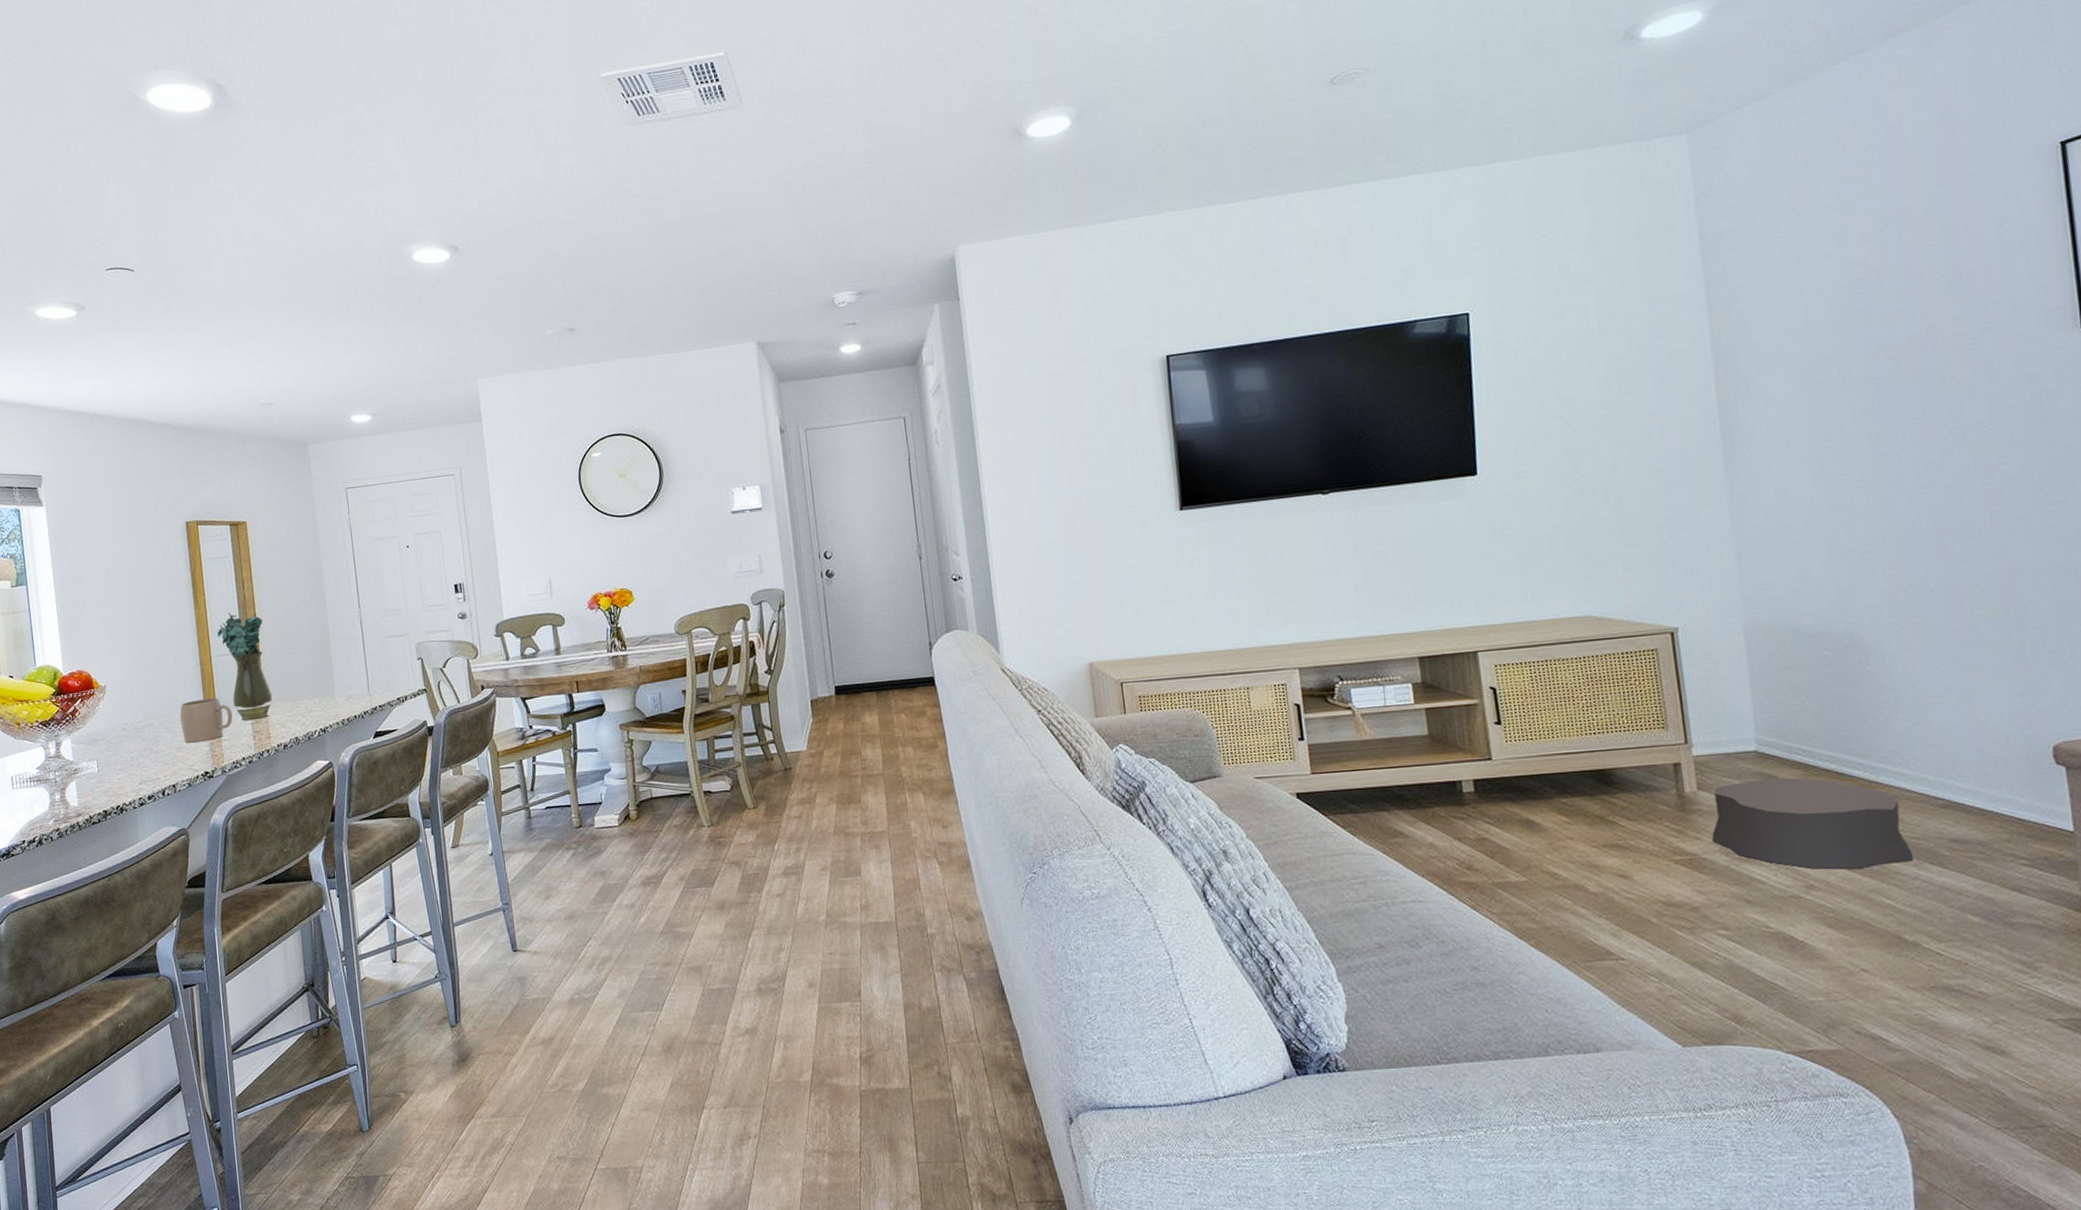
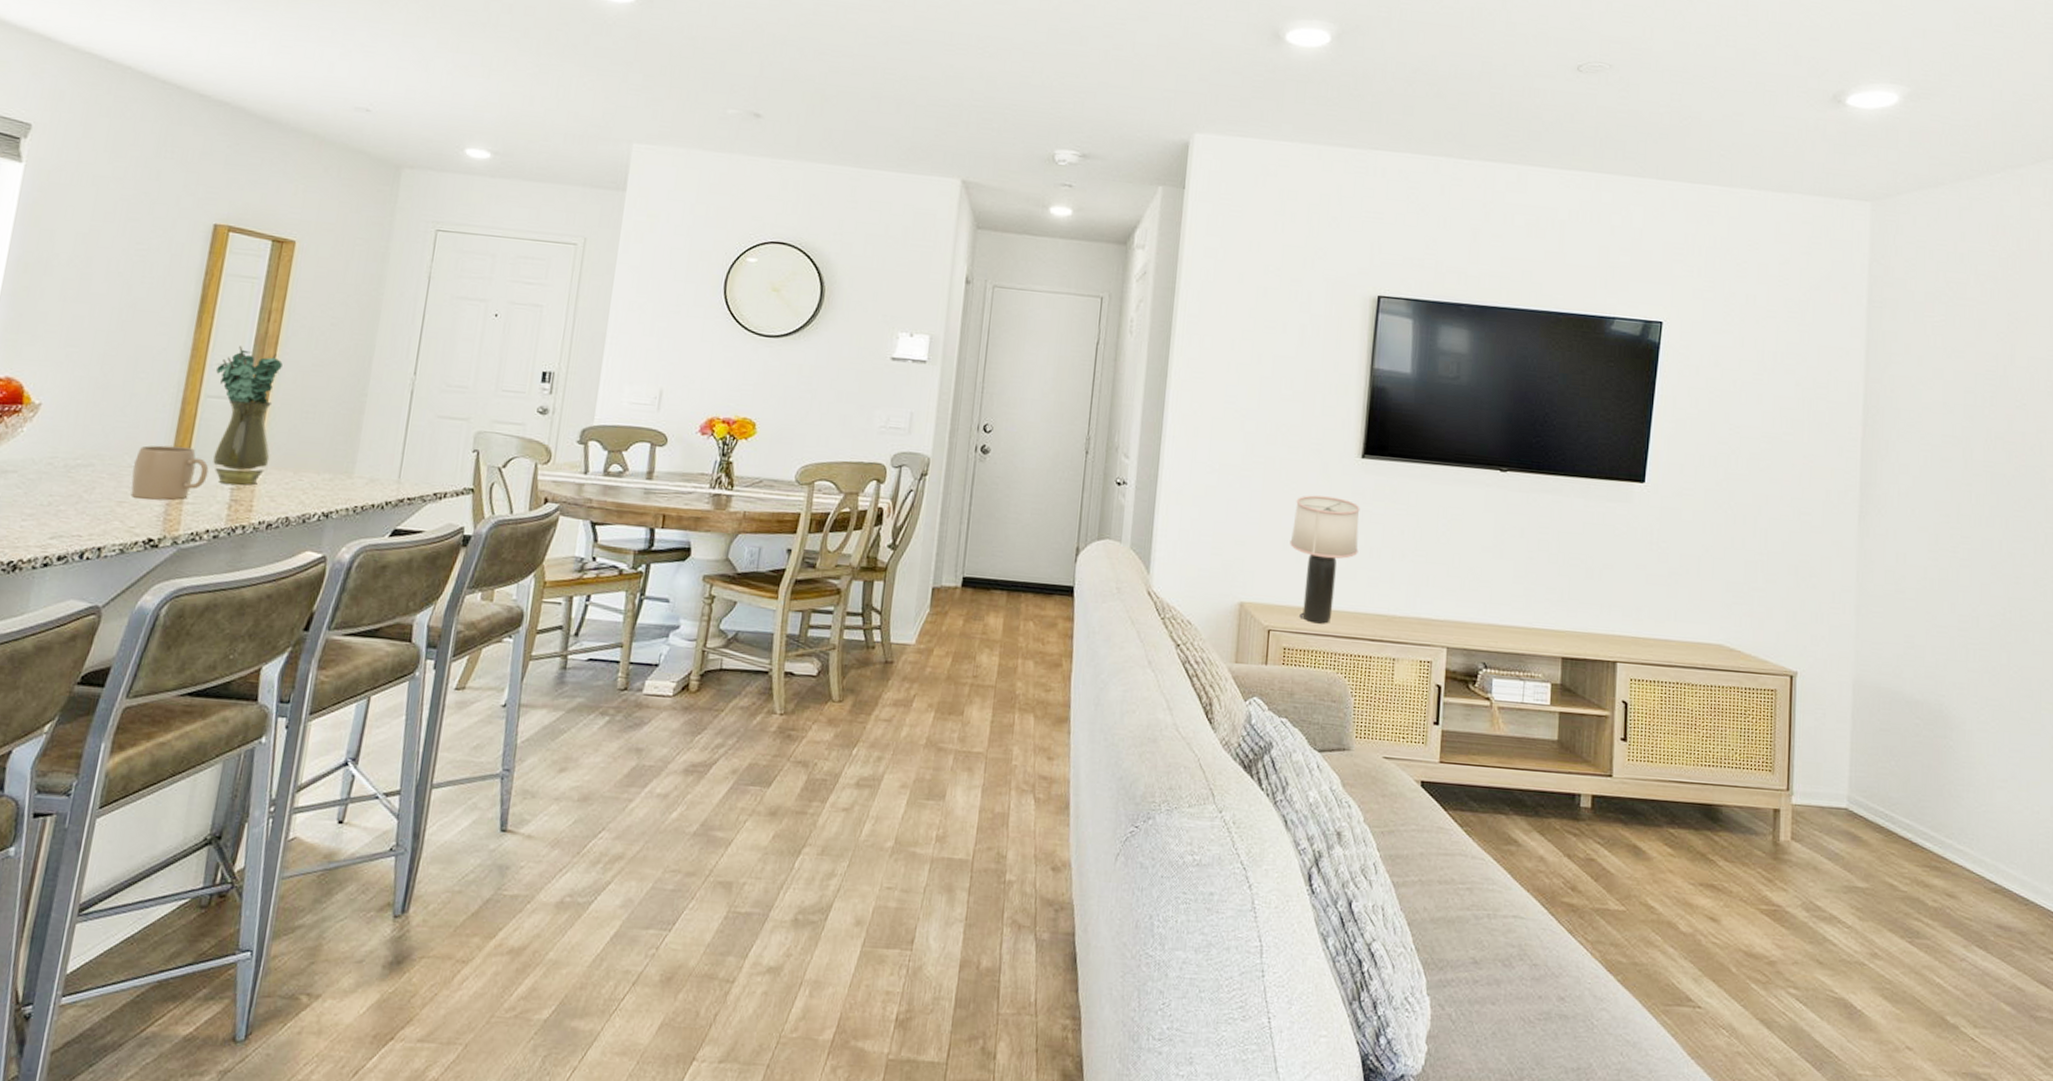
table lamp: none [1124,551,1194,670] -> present [1290,495,1360,624]
pouf: present [1712,777,1913,870] -> none [1797,837,1964,944]

